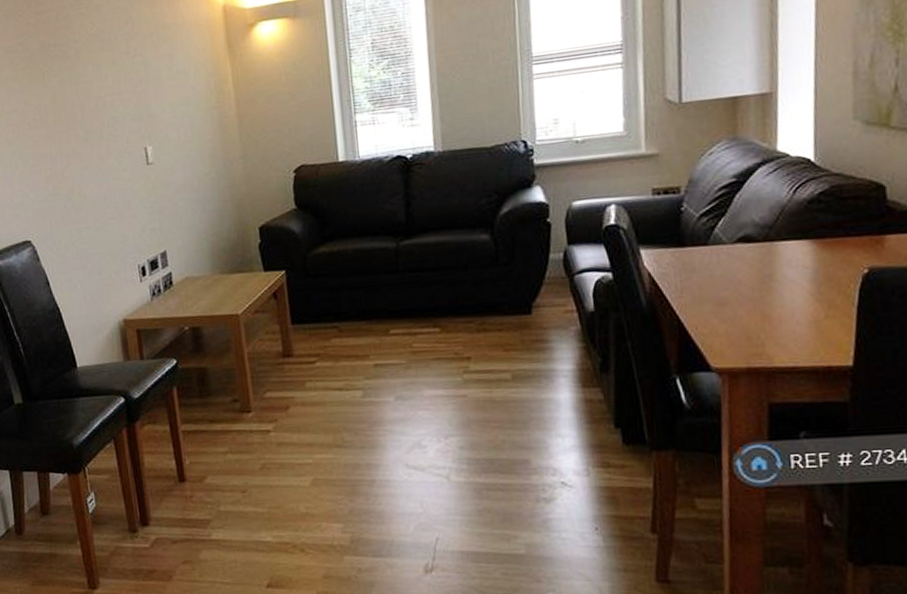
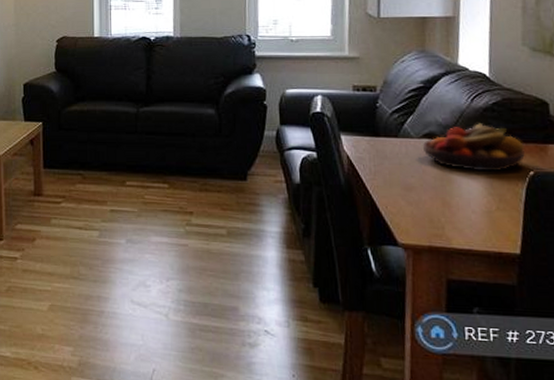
fruit bowl: none [736,218,858,276] -> present [422,123,525,172]

